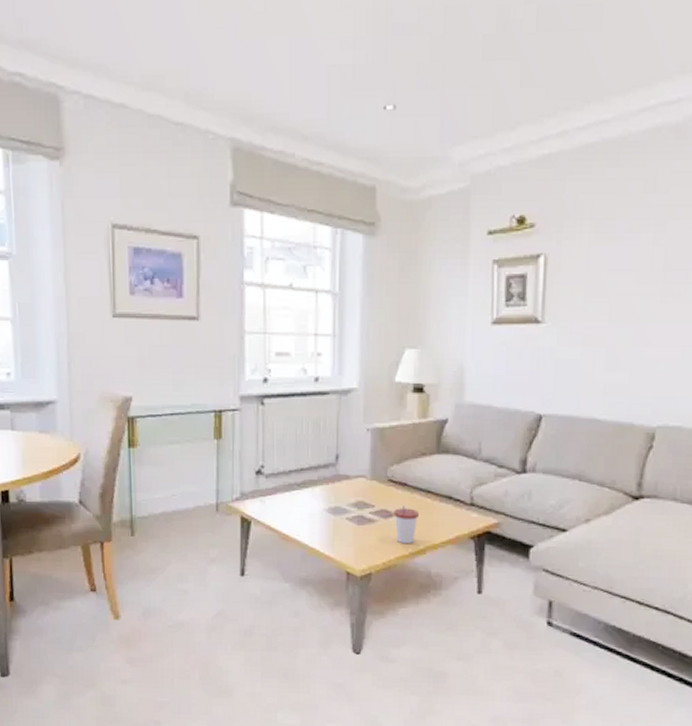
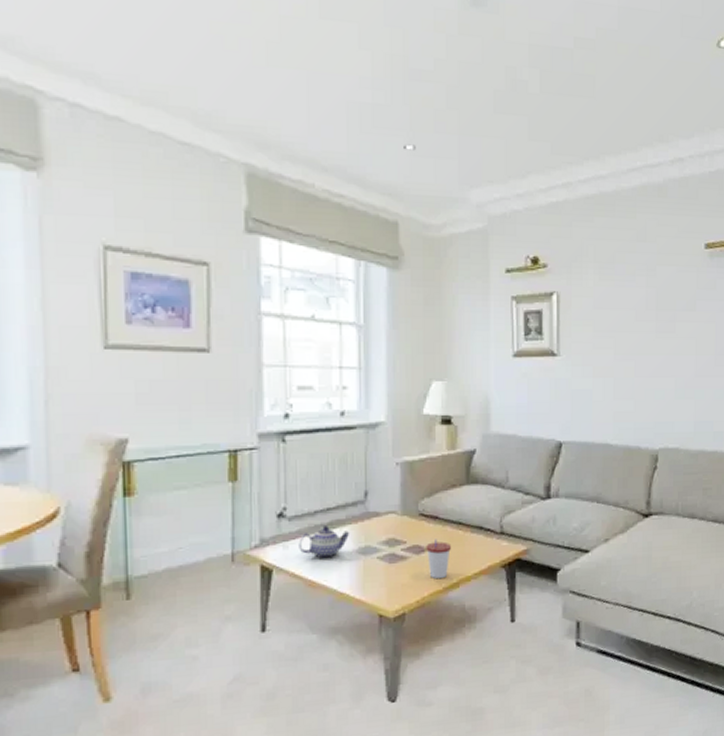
teapot: none [274,485,322,516] -> present [298,526,350,559]

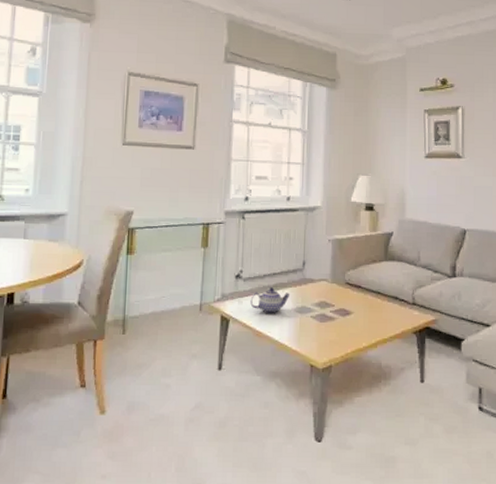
cup: present [426,539,451,579] -> none [350,305,371,339]

